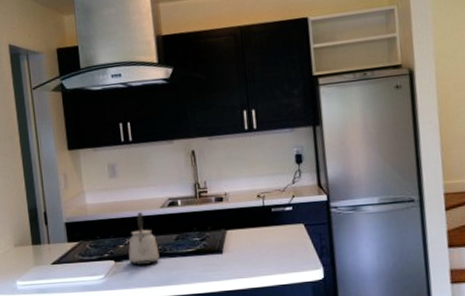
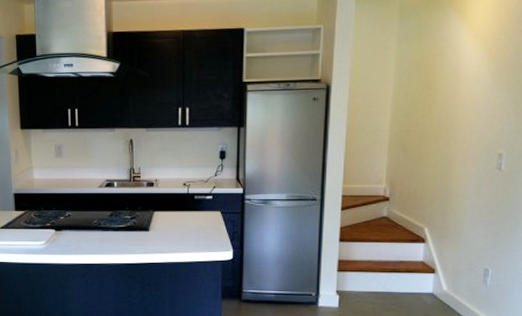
kettle: present [128,212,160,265] -> none [67,190,95,235]

